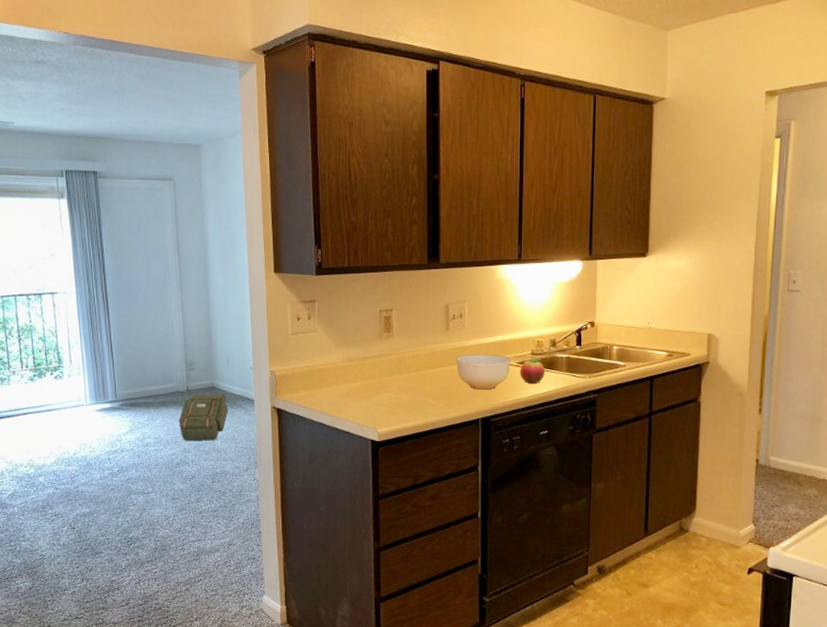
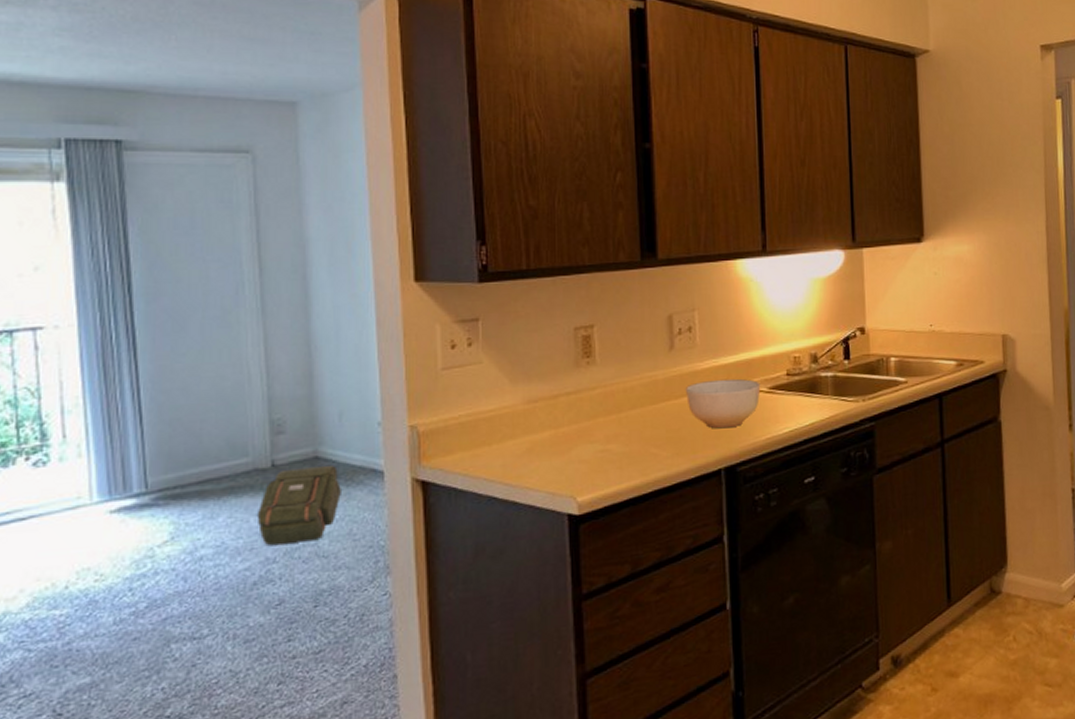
fruit: present [520,358,545,383] -> none [773,380,806,414]

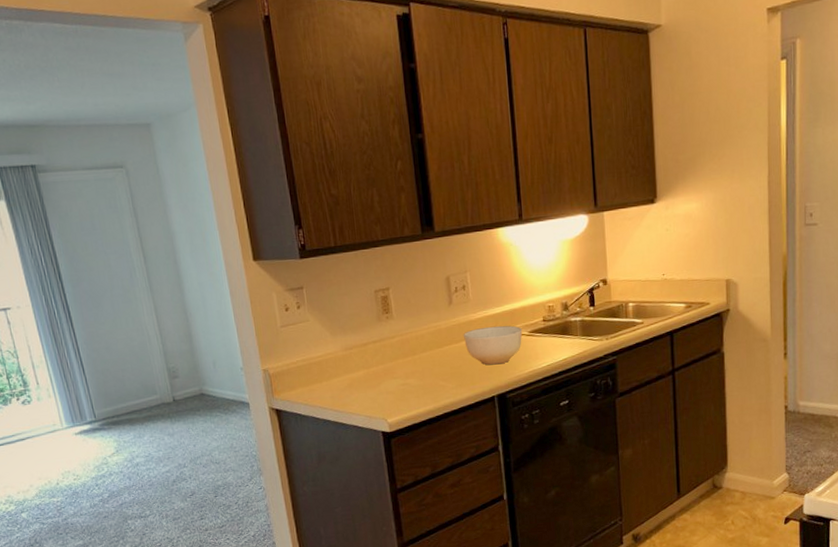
backpack: present [256,465,341,545] -> none [168,399,222,455]

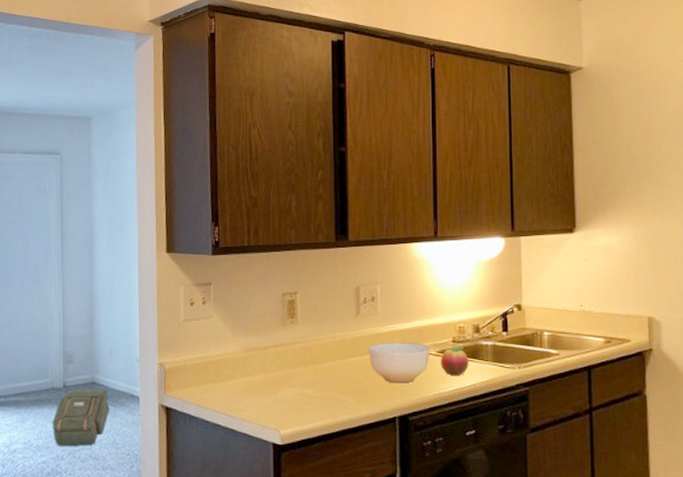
backpack: none [168,399,222,455] -> present [52,389,110,446]
fruit: none [532,324,560,352] -> present [440,346,469,375]

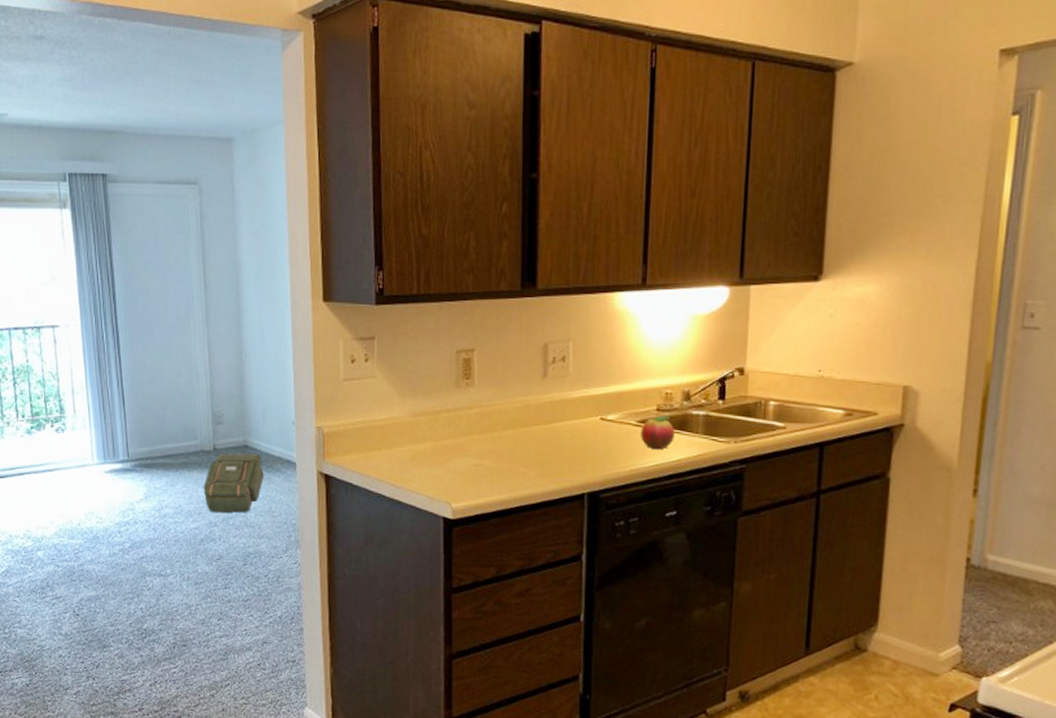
bowl: present [368,342,430,383] -> none [555,409,630,456]

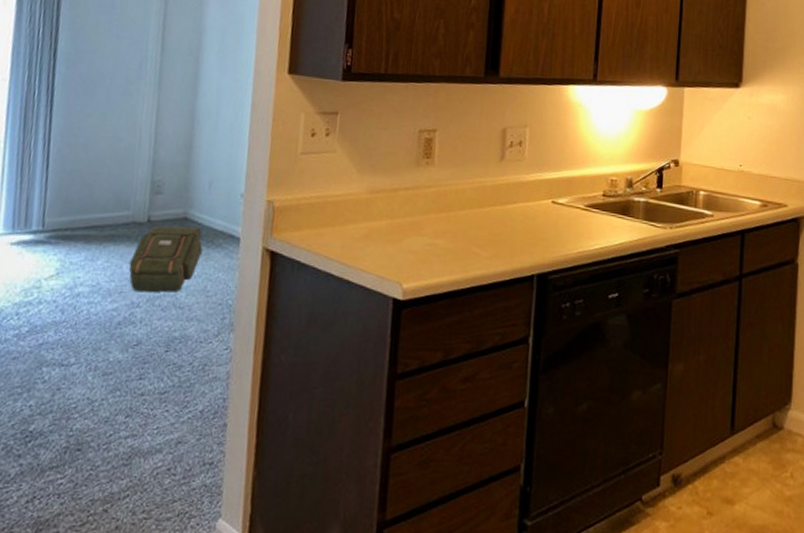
fruit: present [640,415,675,449] -> none [587,201,619,233]

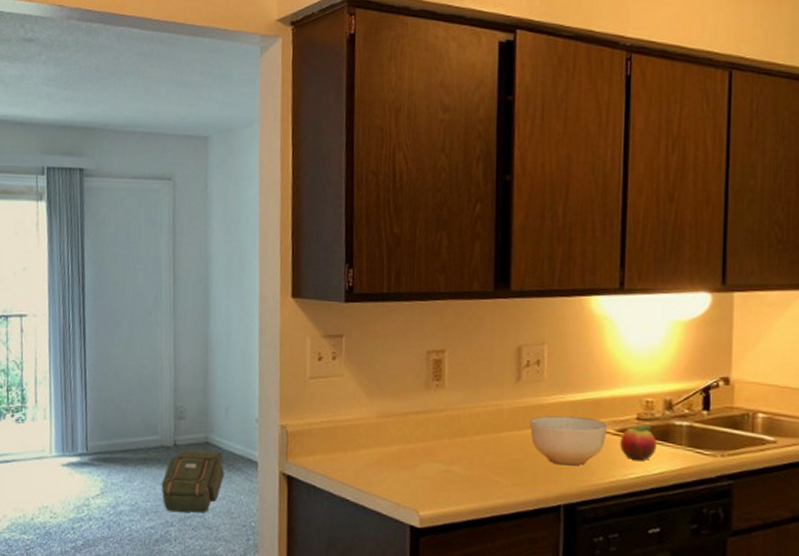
bowl: none [509,192,578,238] -> present [529,415,608,466]
fruit: none [587,201,619,233] -> present [620,425,657,460]

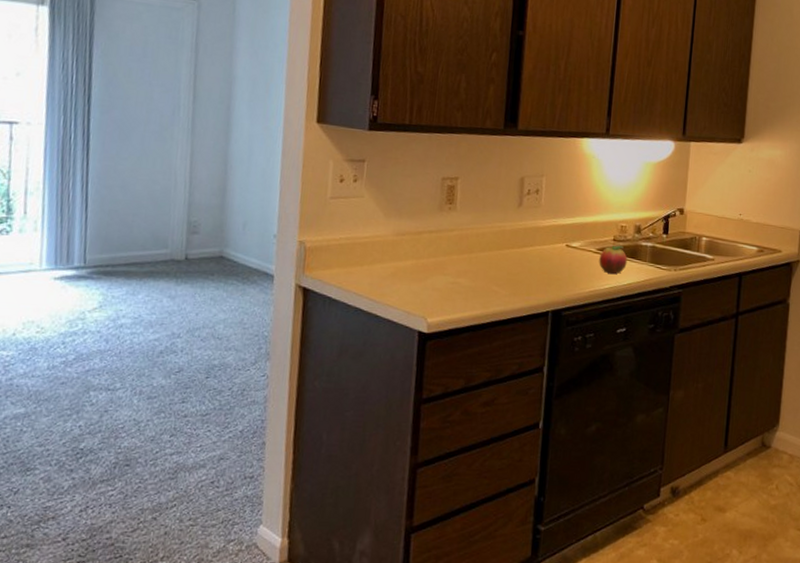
backpack: present [161,449,224,513] -> none [168,263,239,324]
bowl: present [529,415,608,466] -> none [527,236,591,278]

